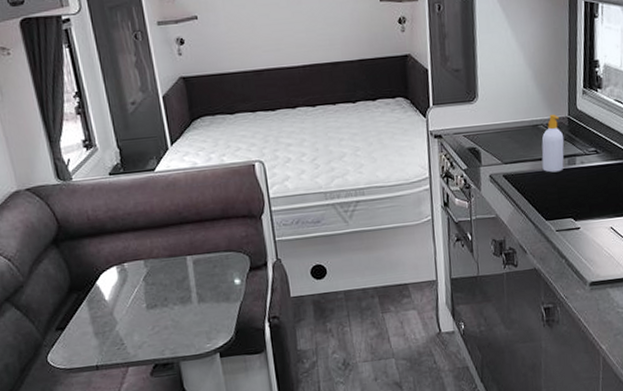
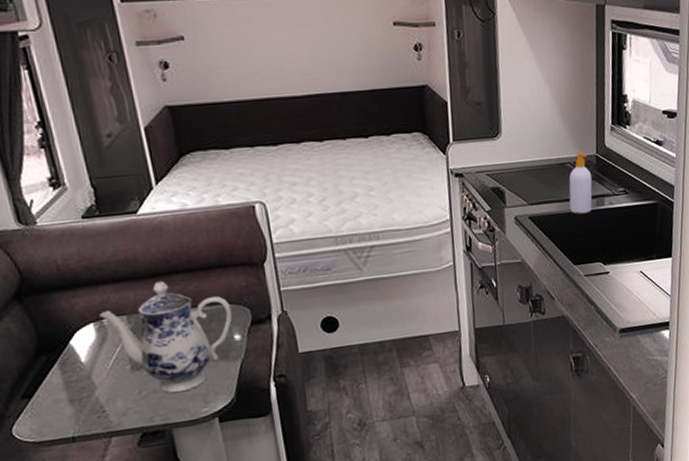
teapot: none [121,230,234,330] -> present [99,280,233,394]

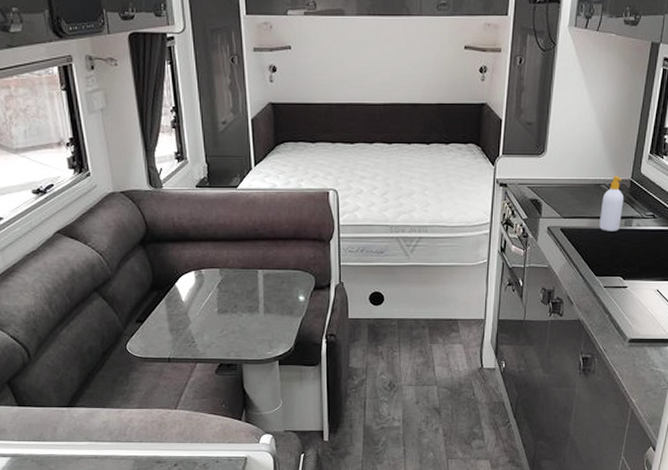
teapot: present [99,280,233,394] -> none [199,244,300,336]

